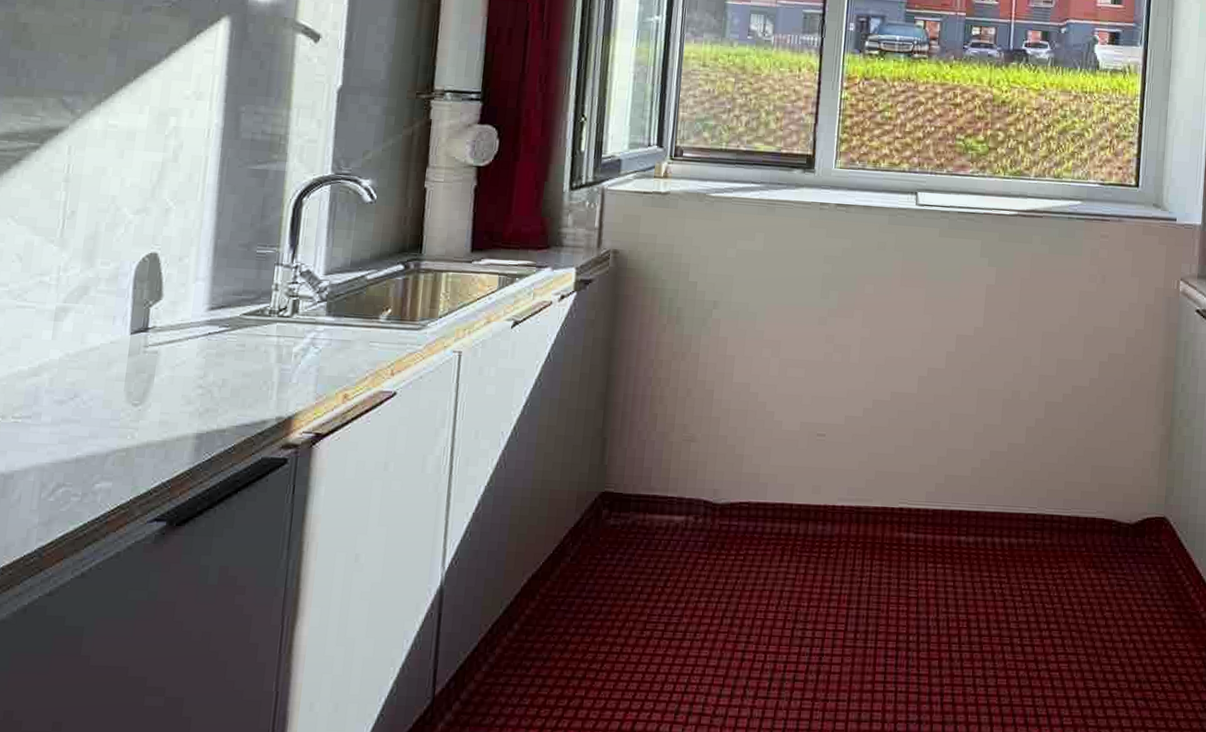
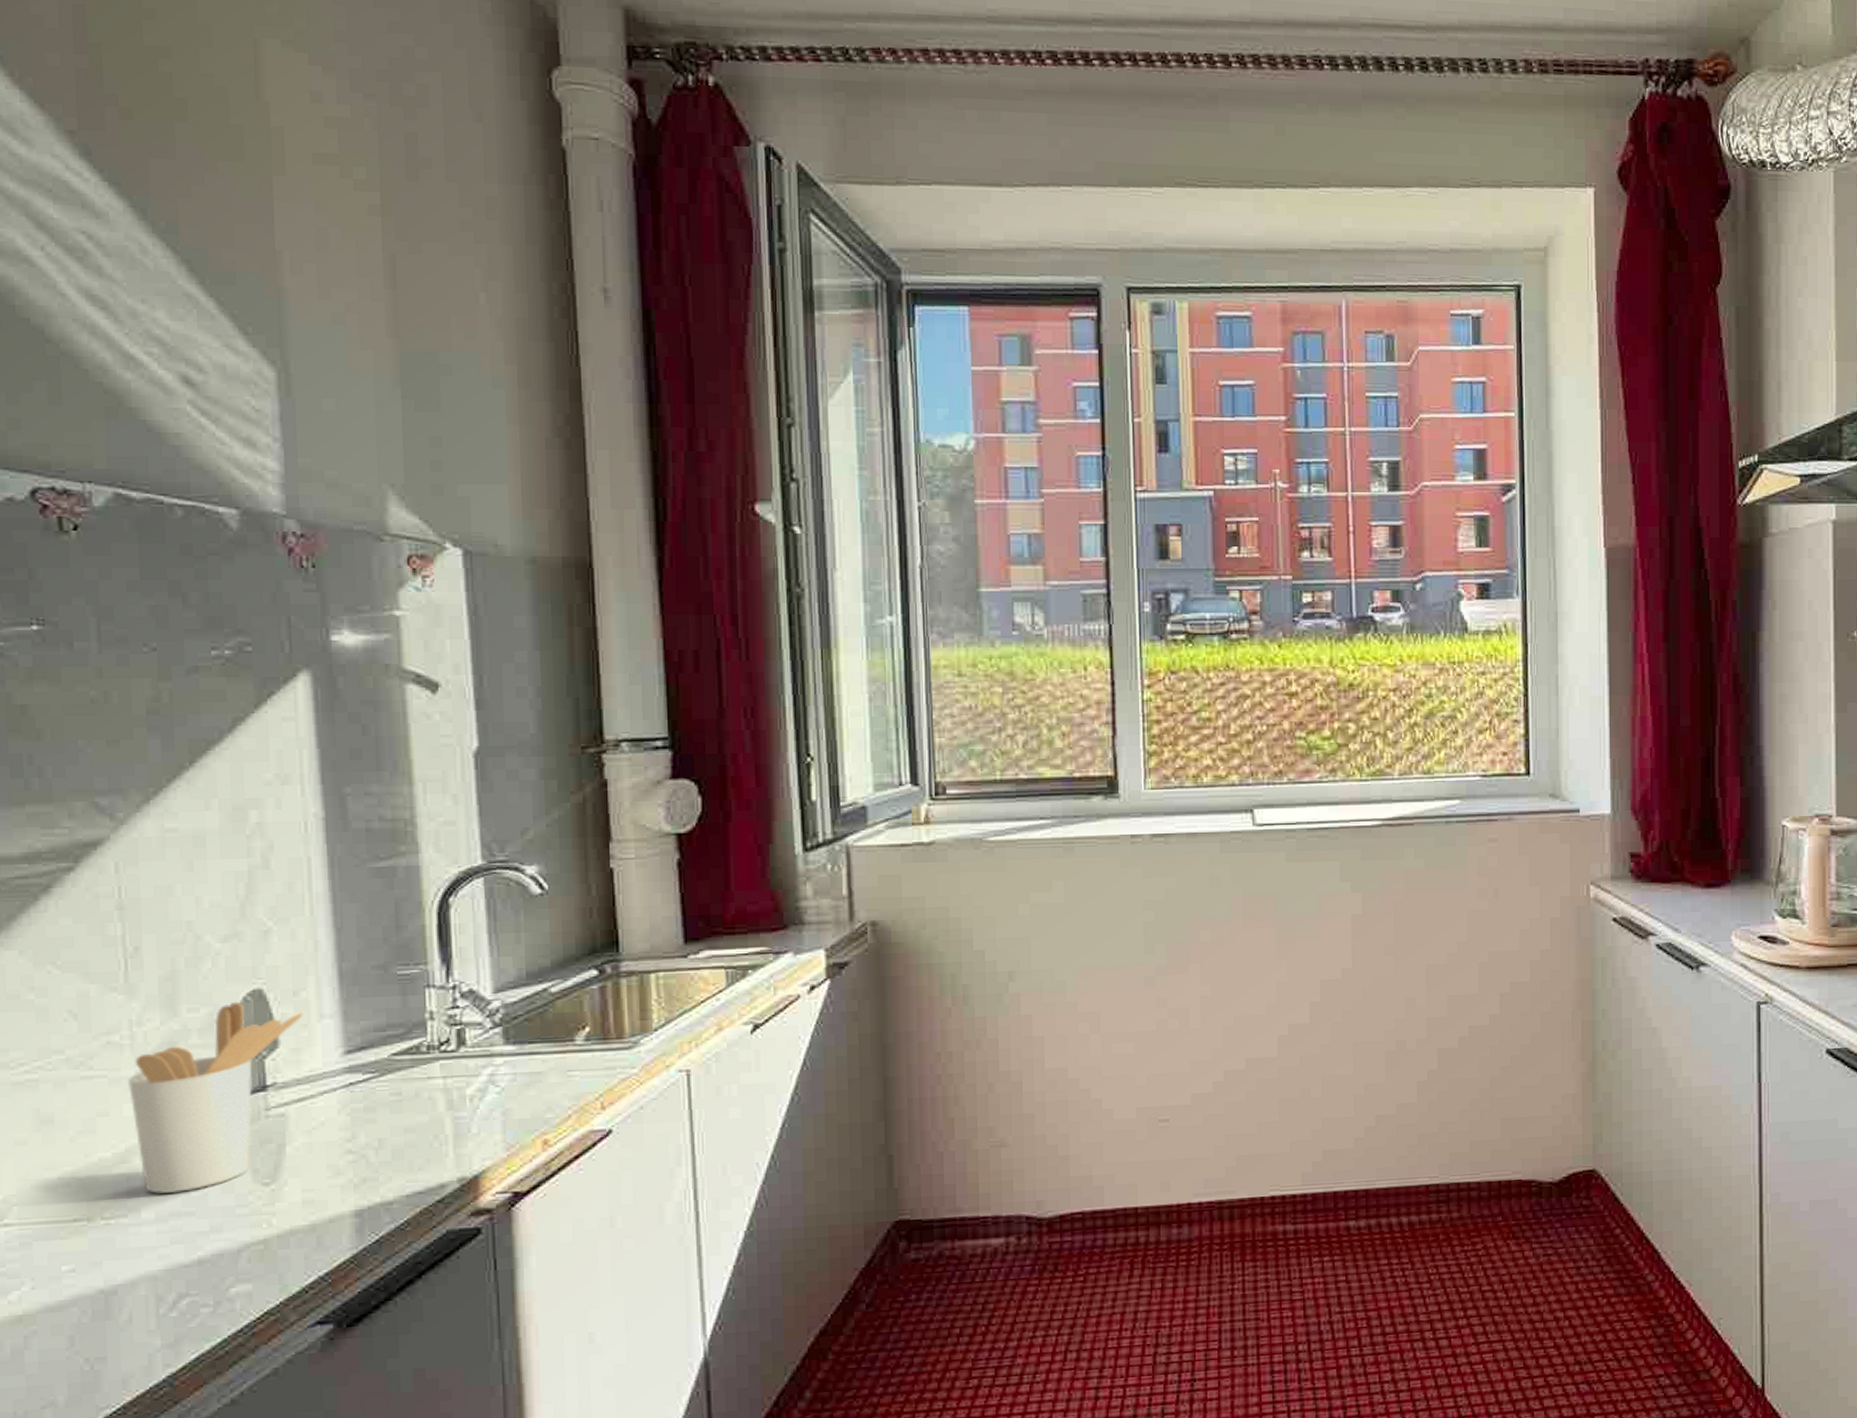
utensil holder: none [48,260,184,404] -> present [128,1001,304,1194]

